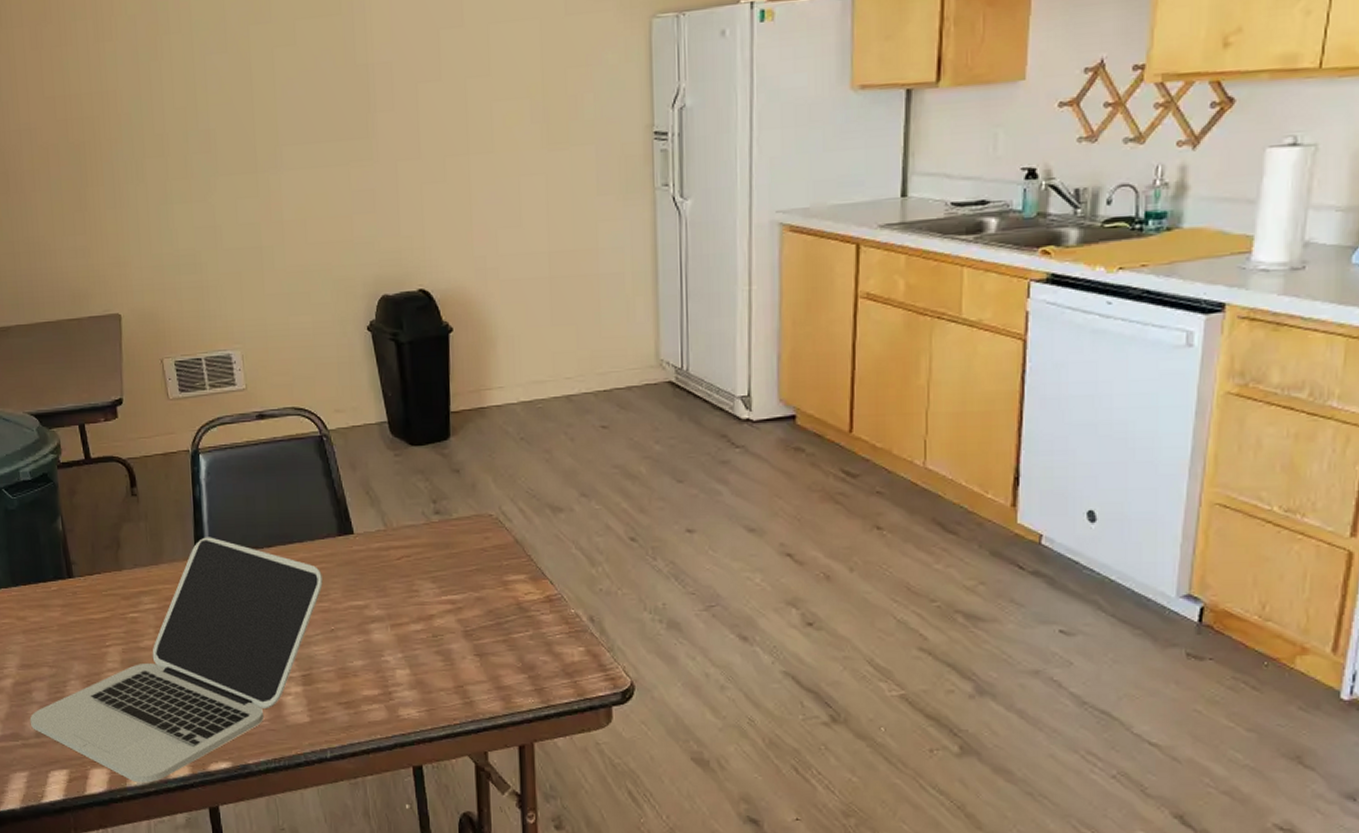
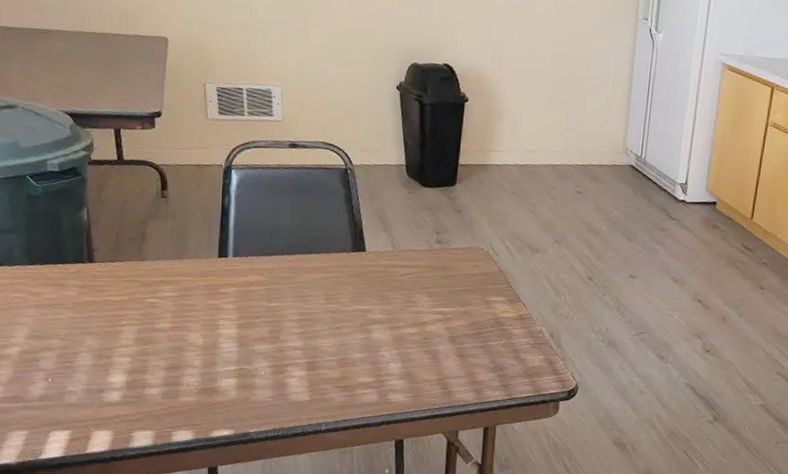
laptop: present [29,537,323,783] -> none [34,240,334,445]

